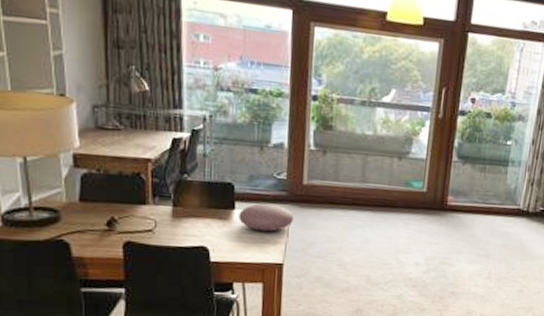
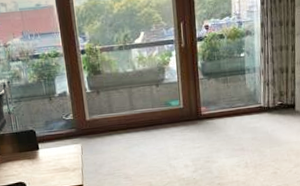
decorative bowl: present [239,203,294,232] -> none [43,140,85,163]

